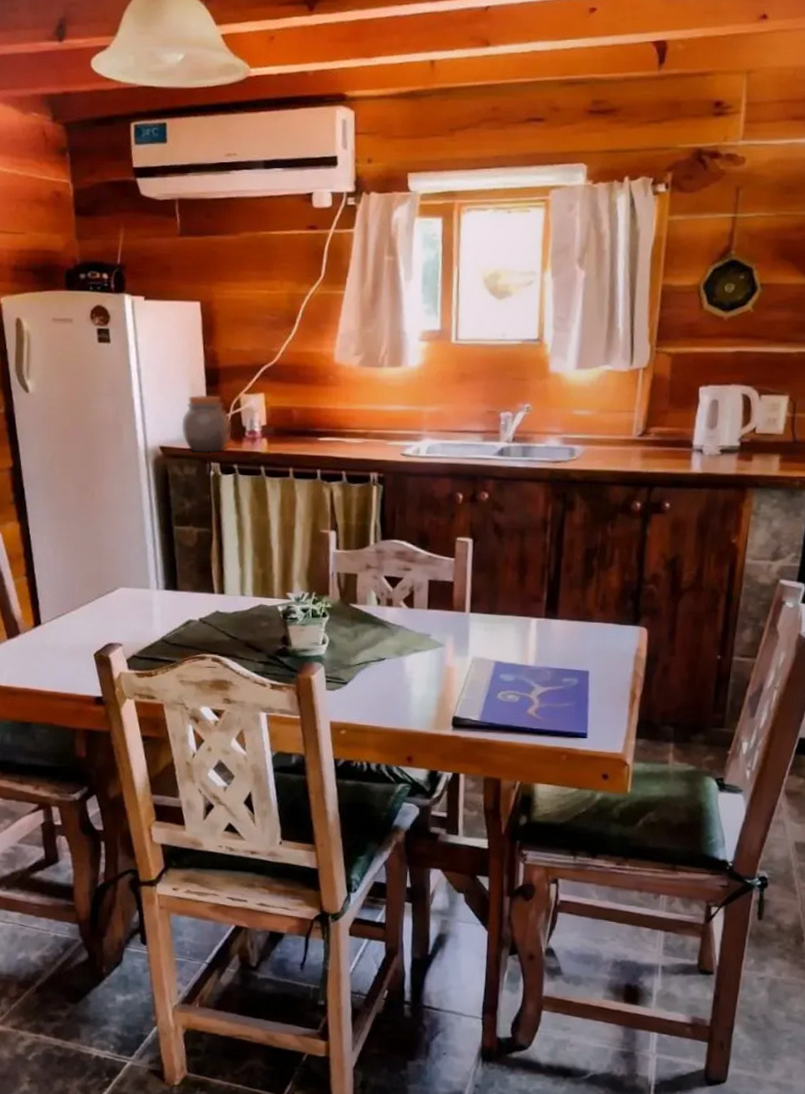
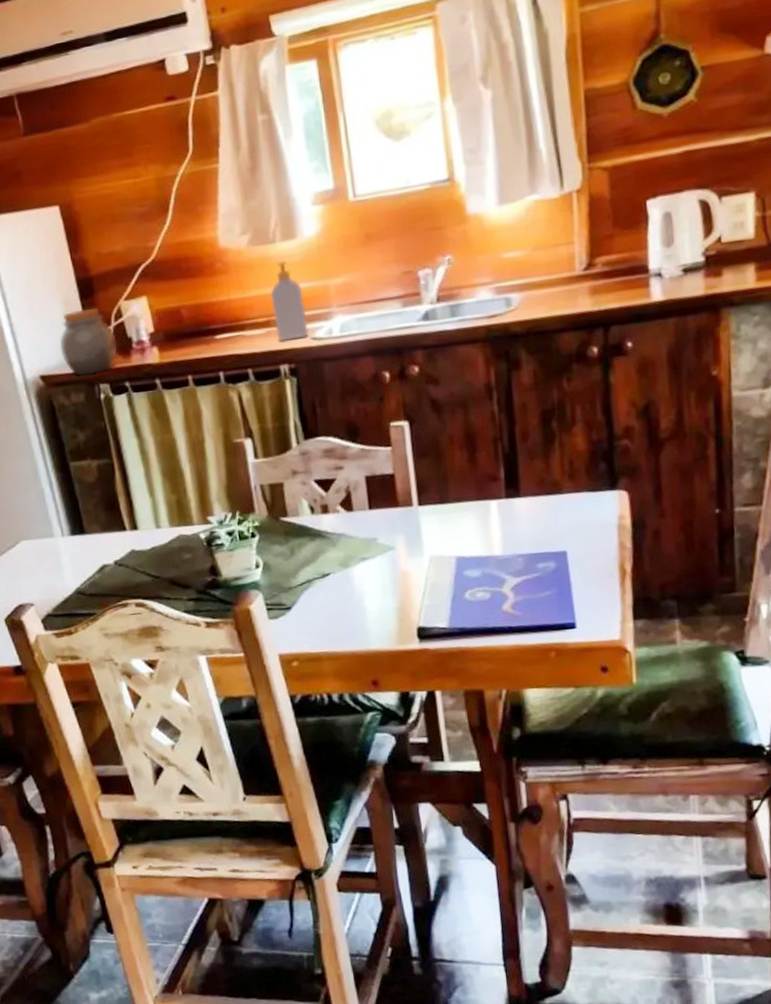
soap bottle: none [371,384,400,454] -> present [270,261,309,342]

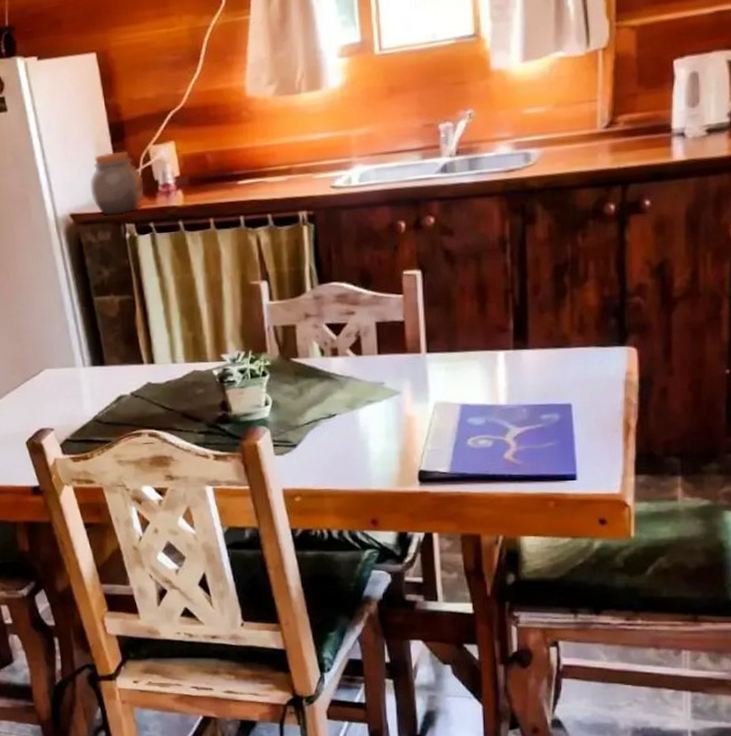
soap bottle: present [270,261,309,342] -> none [293,112,328,189]

